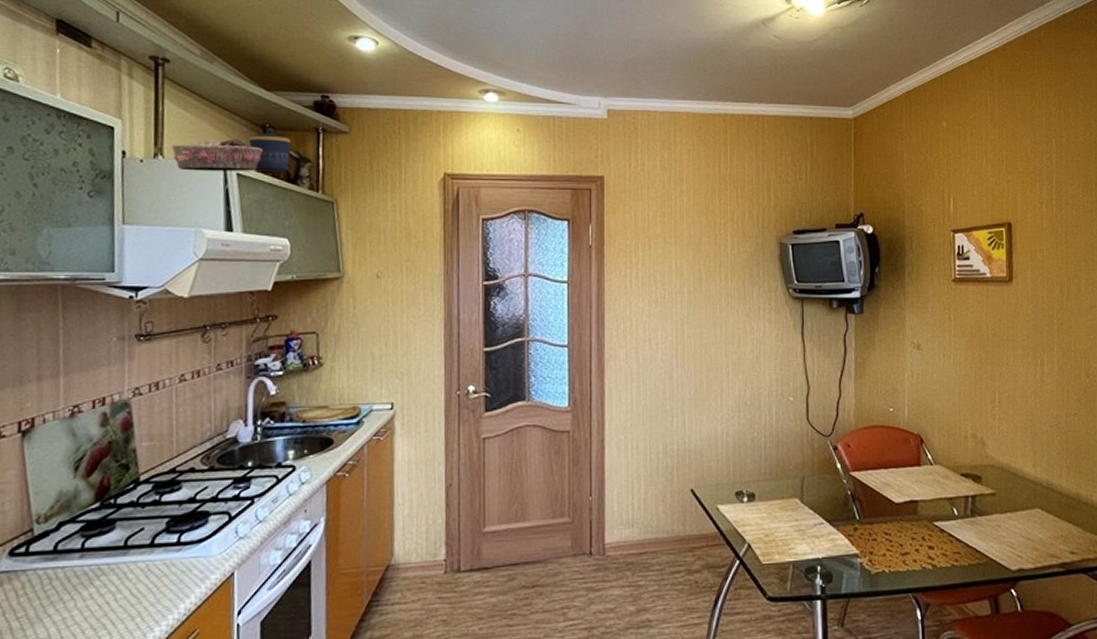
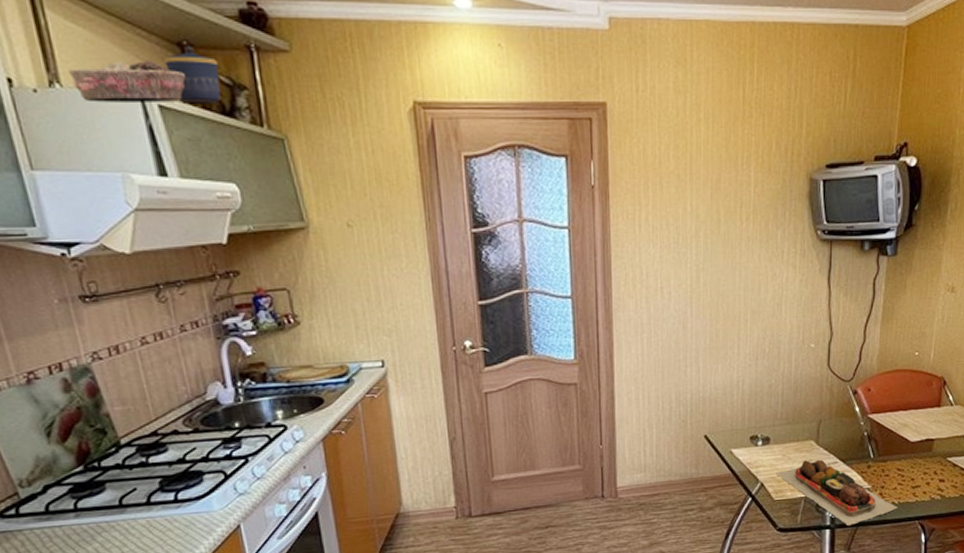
food tray: none [763,519,889,596] -> present [776,459,898,525]

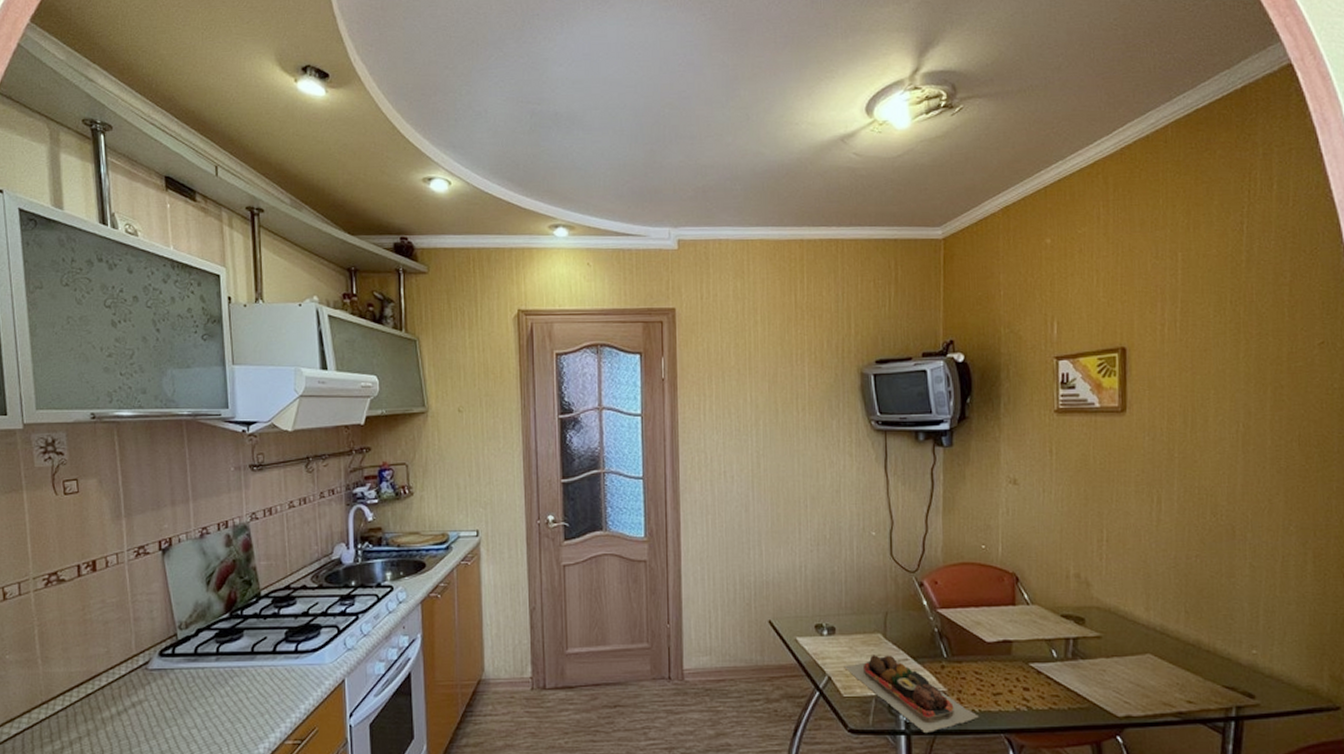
decorative basket: present [68,59,186,103] -> none [269,281,350,314]
decorative jar: present [164,46,221,105] -> none [337,271,375,315]

